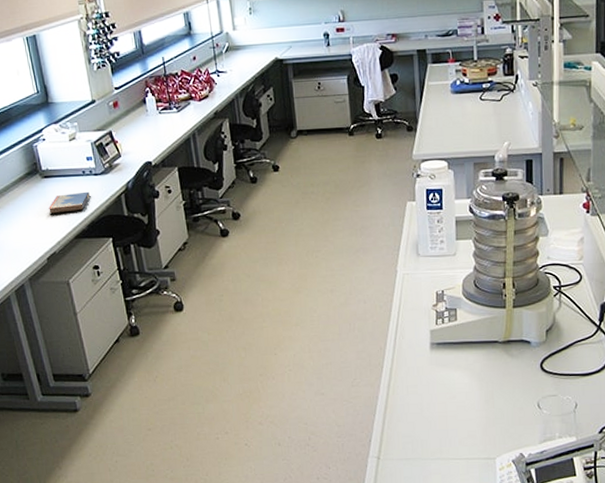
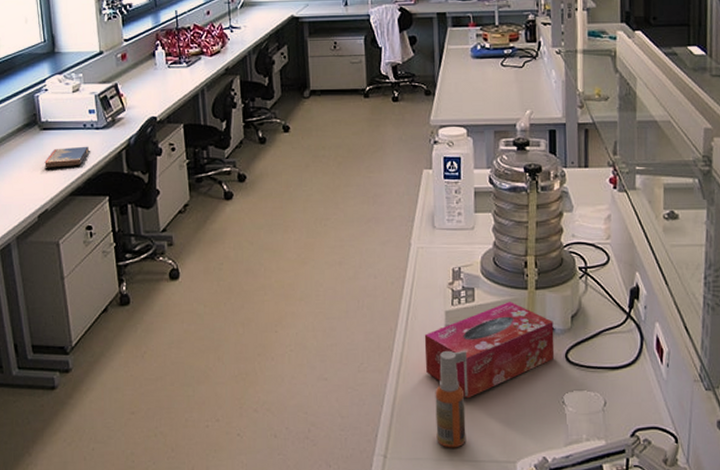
tissue box: none [411,319,531,406] -> present [424,302,555,399]
spray bottle: none [422,365,453,449] -> present [435,351,469,448]

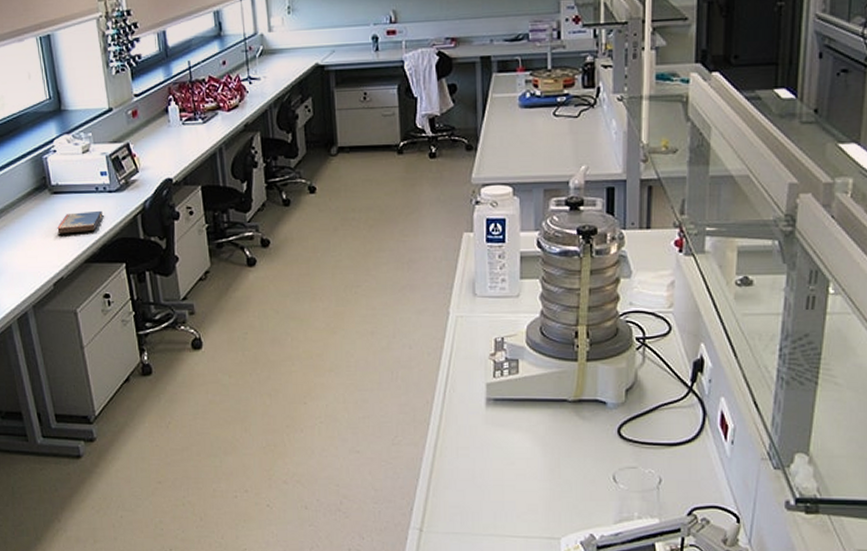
tissue box: present [424,302,555,399] -> none [463,374,606,474]
spray bottle: present [435,351,469,448] -> none [474,425,511,523]

